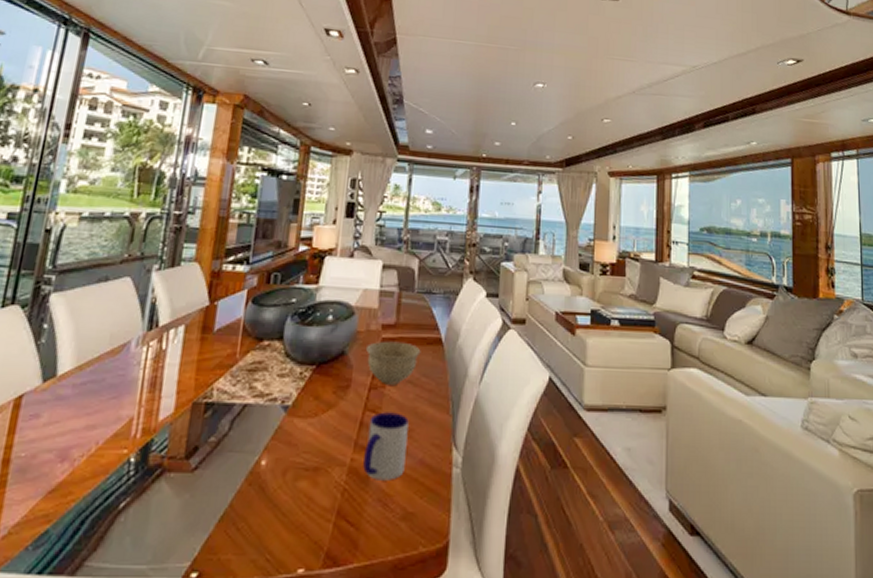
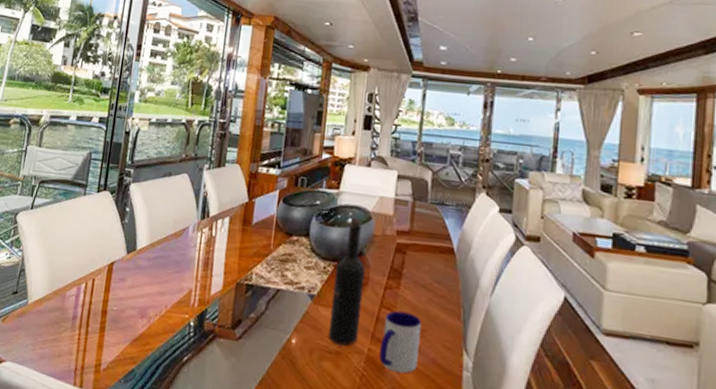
wine bottle: none [304,314,348,459] -> present [327,218,366,346]
bowl: present [365,341,421,385] -> none [381,246,434,288]

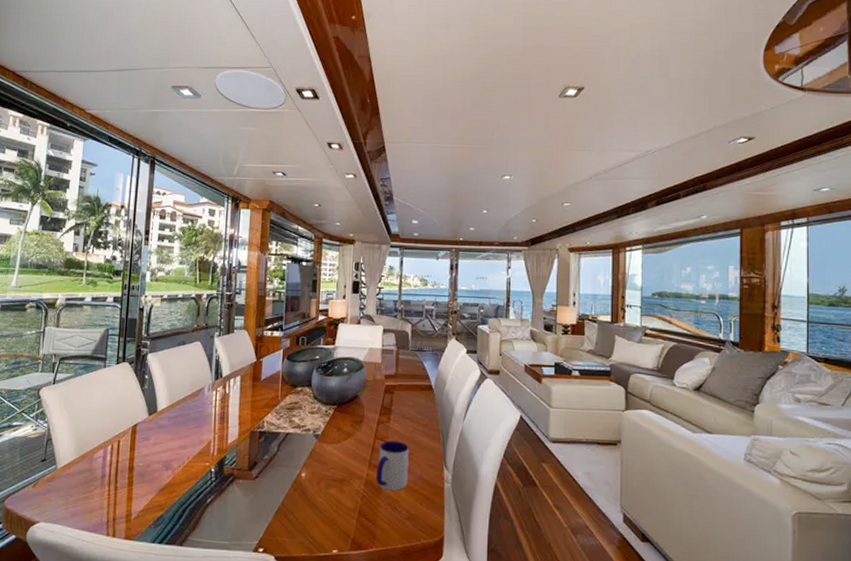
wine bottle: present [327,218,366,346] -> none [332,368,361,474]

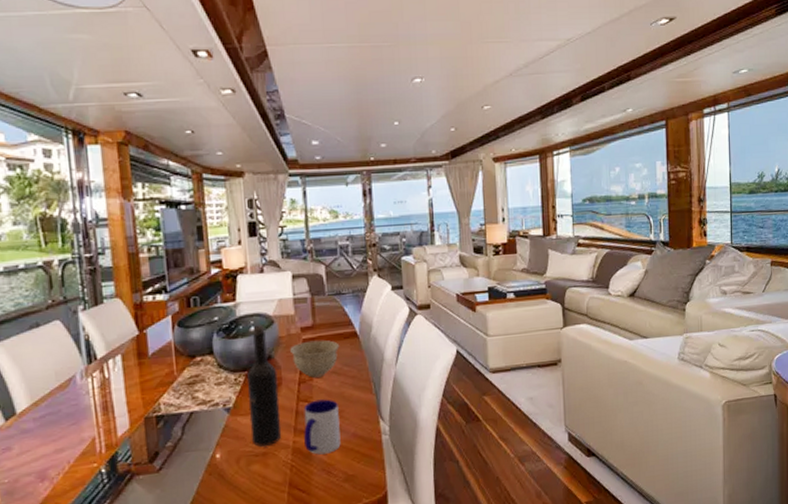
wine bottle: none [332,368,361,474] -> present [247,325,282,447]
bowl: none [373,387,416,421] -> present [289,340,340,378]

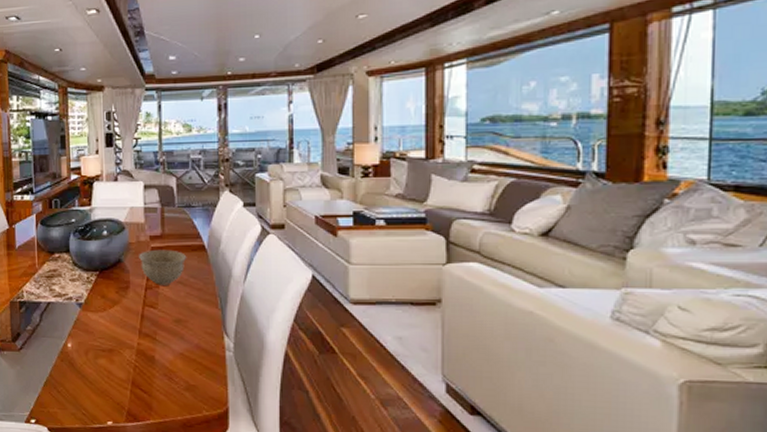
wine bottle: present [247,325,282,447] -> none [98,230,128,343]
mug: present [303,399,341,455] -> none [148,307,184,360]

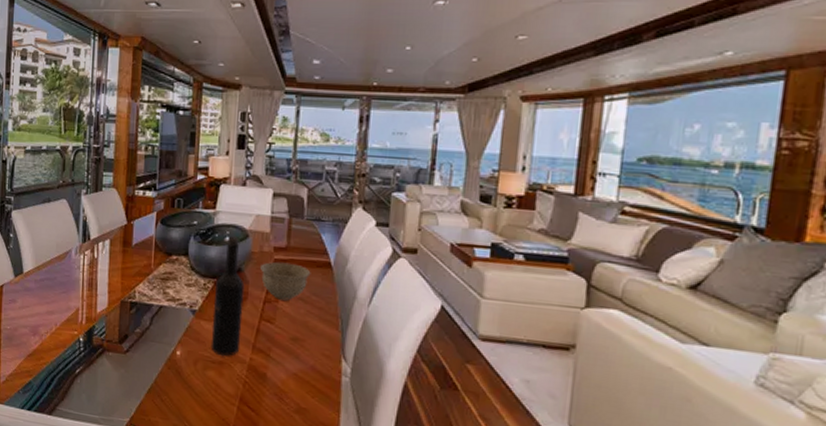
wine bottle: none [98,230,128,343] -> present [210,236,245,356]

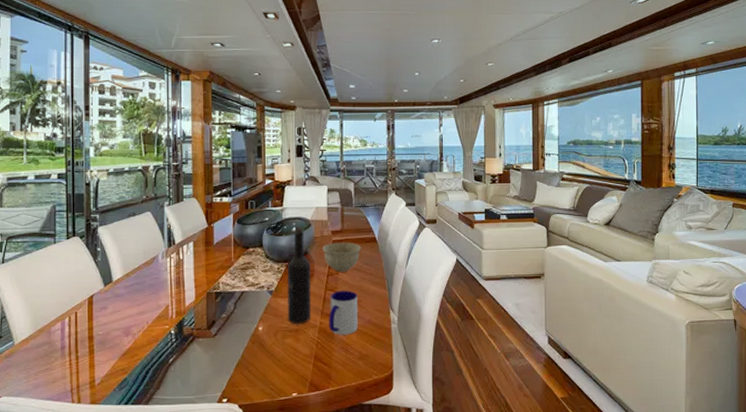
mug: none [261,322,301,380] -> present [329,290,358,335]

